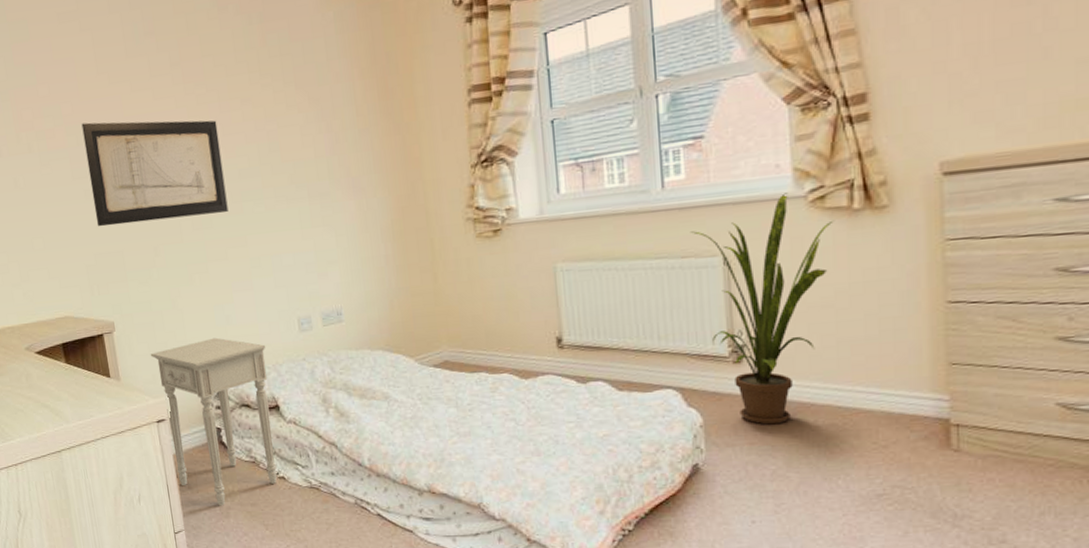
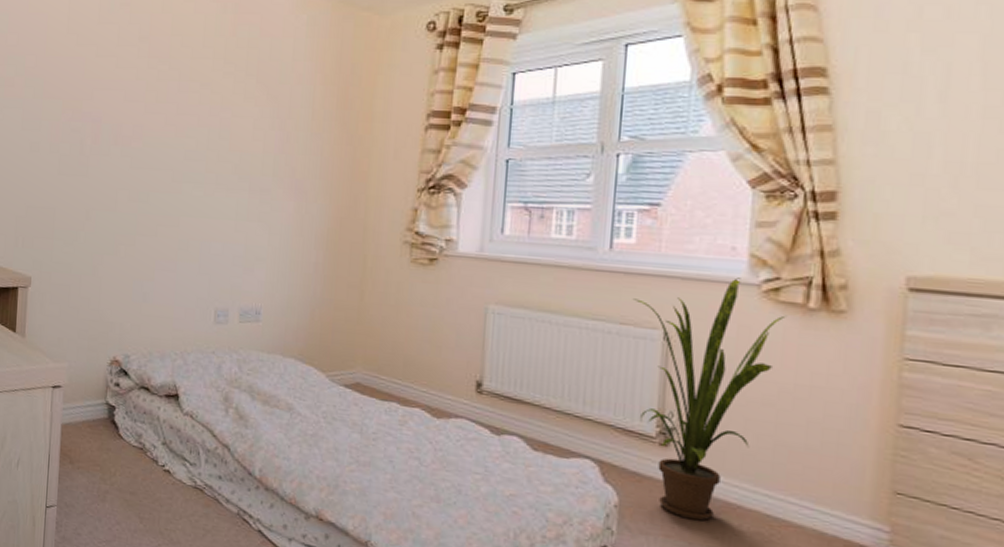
wall art: present [81,120,229,227] -> none [35,77,173,189]
nightstand: present [150,337,277,506] -> none [60,312,178,489]

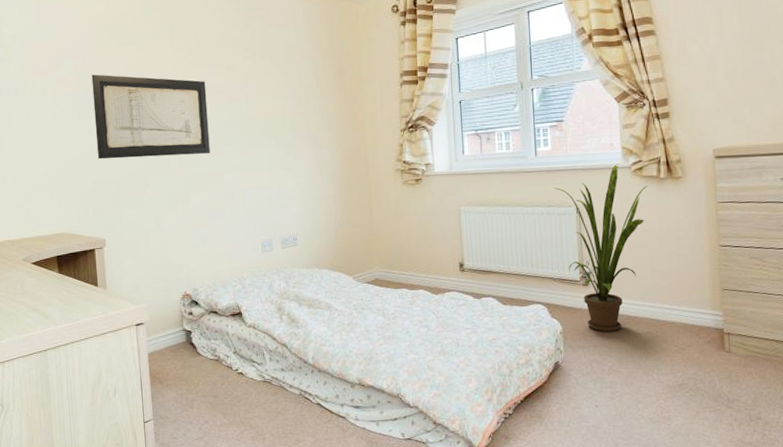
wall art: none [35,77,173,189] -> present [91,74,210,160]

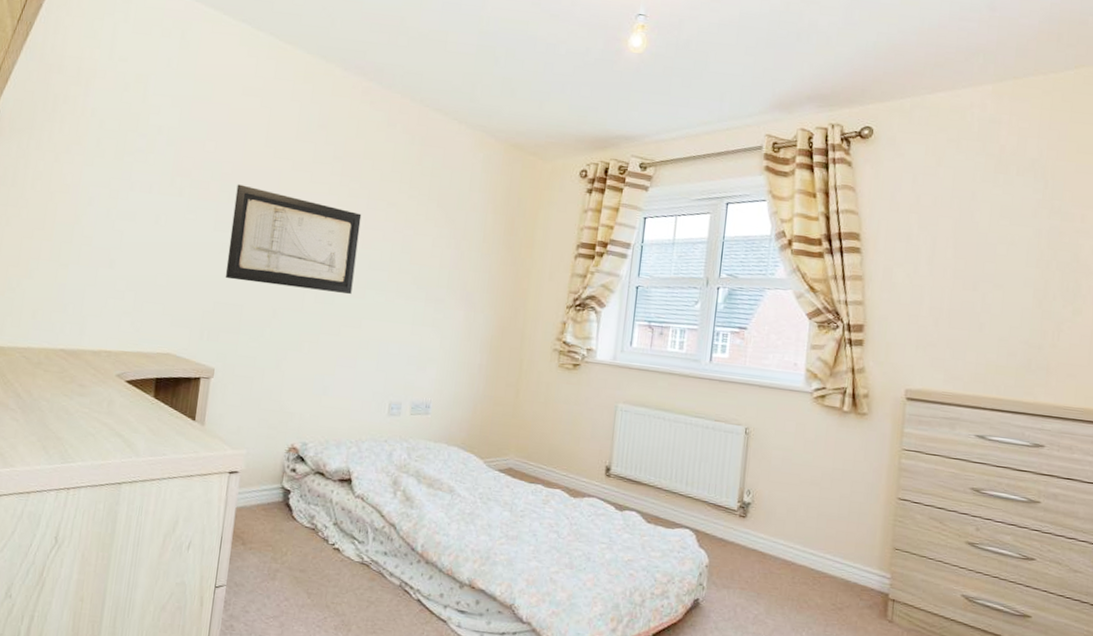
house plant: present [554,164,648,332] -> none [724,387,829,576]

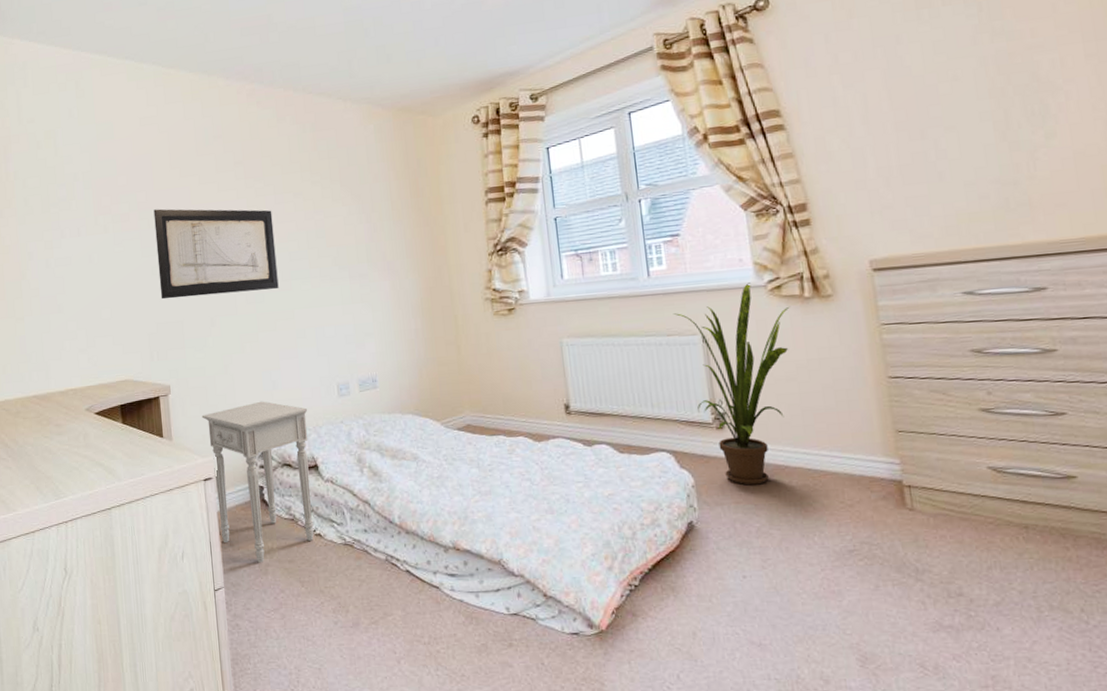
nightstand: none [235,403,354,567] -> present [201,401,314,563]
house plant: none [724,387,829,576] -> present [673,282,790,485]

